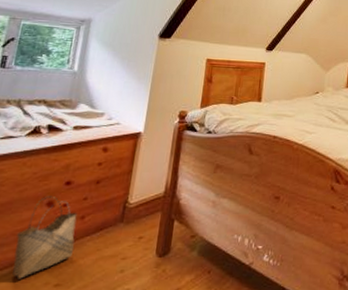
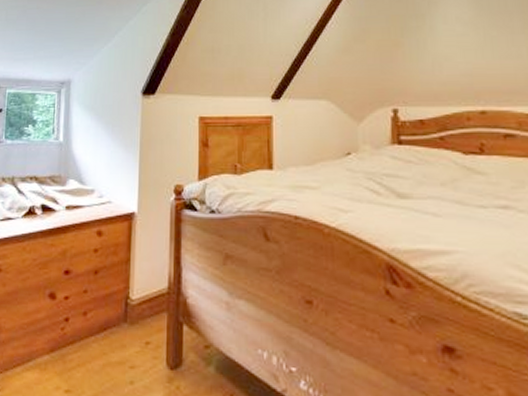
woven basket: present [12,195,78,279] -> none [25,285,80,380]

